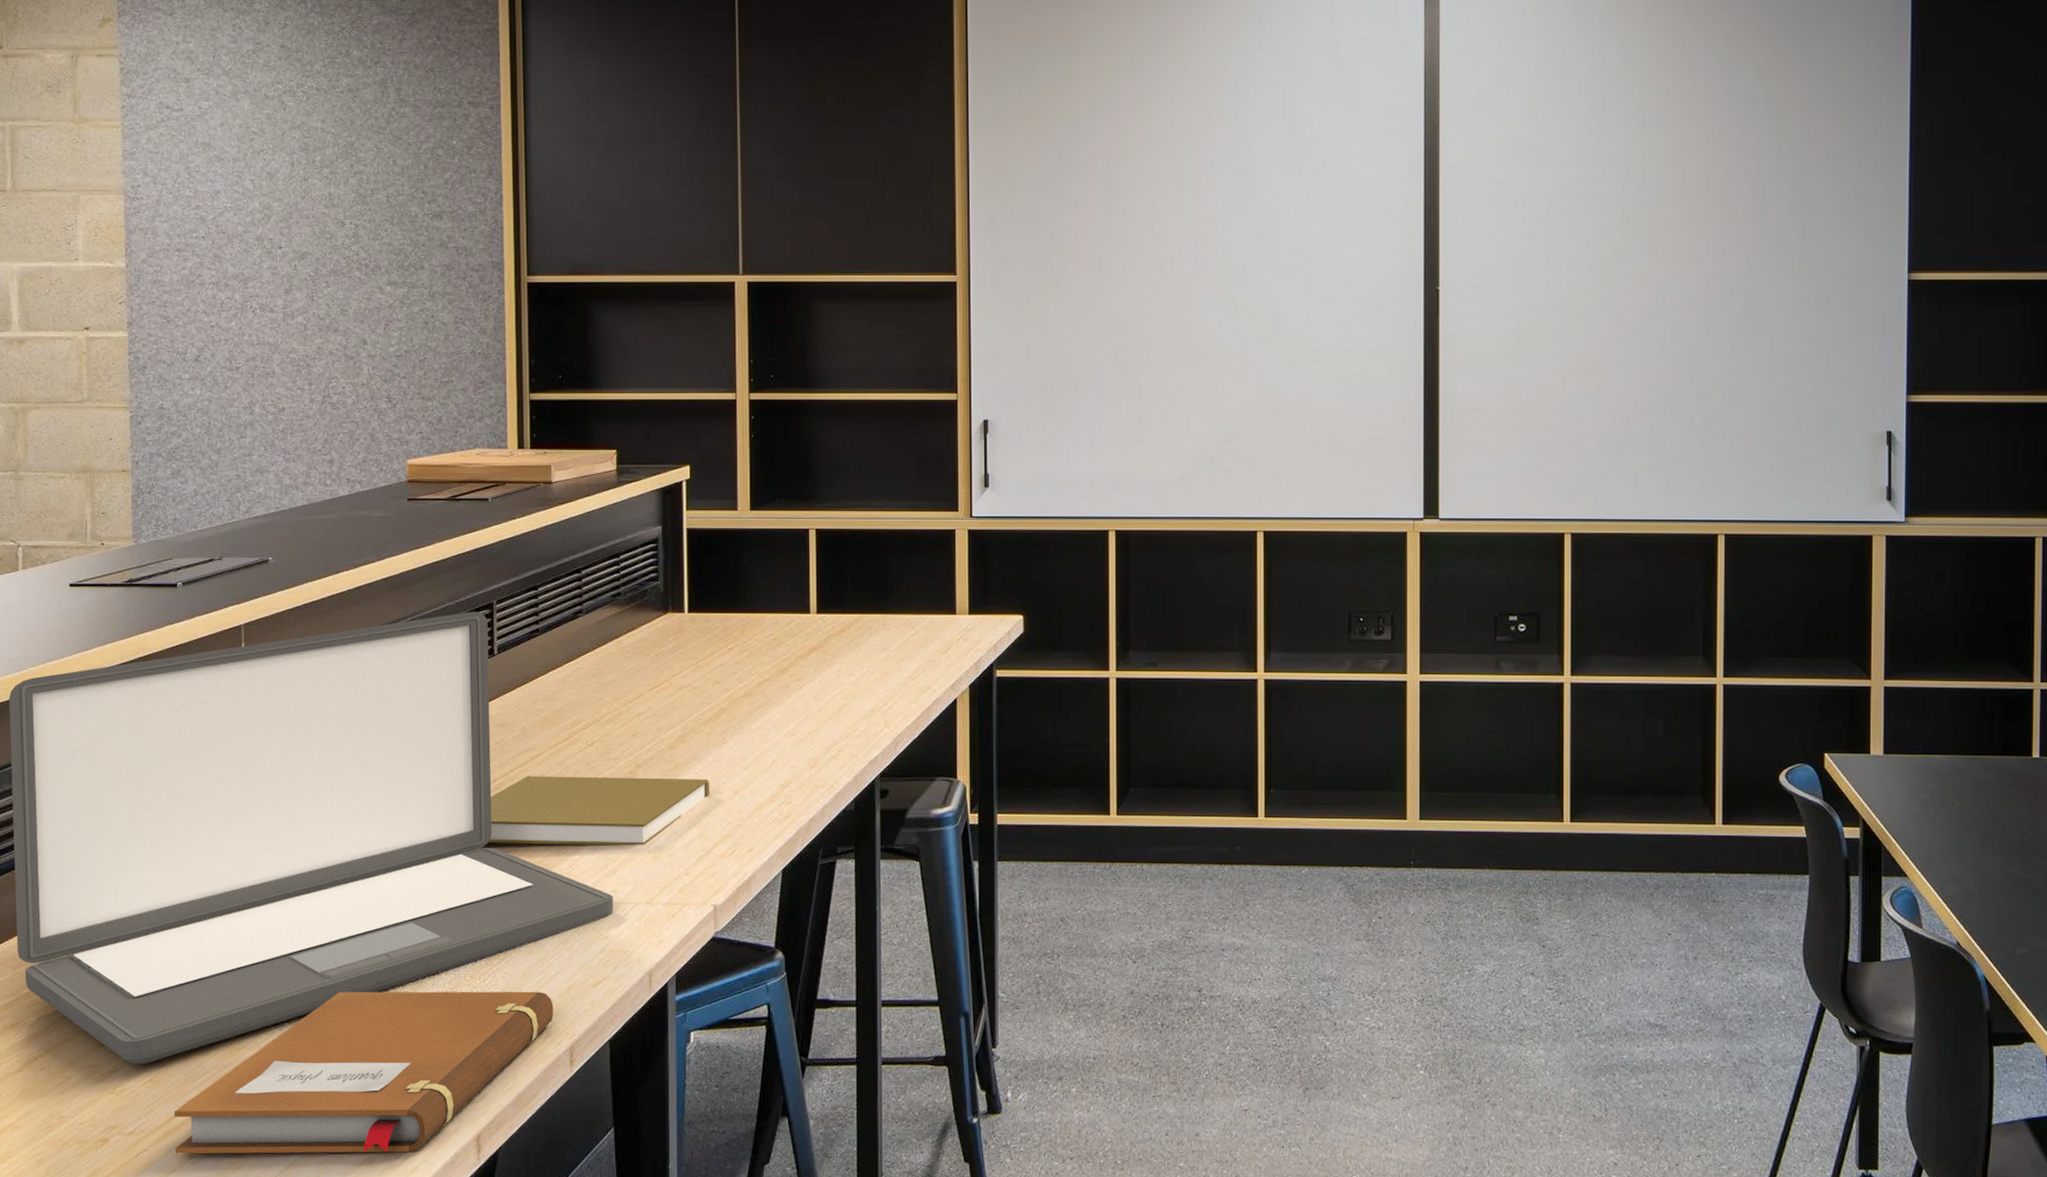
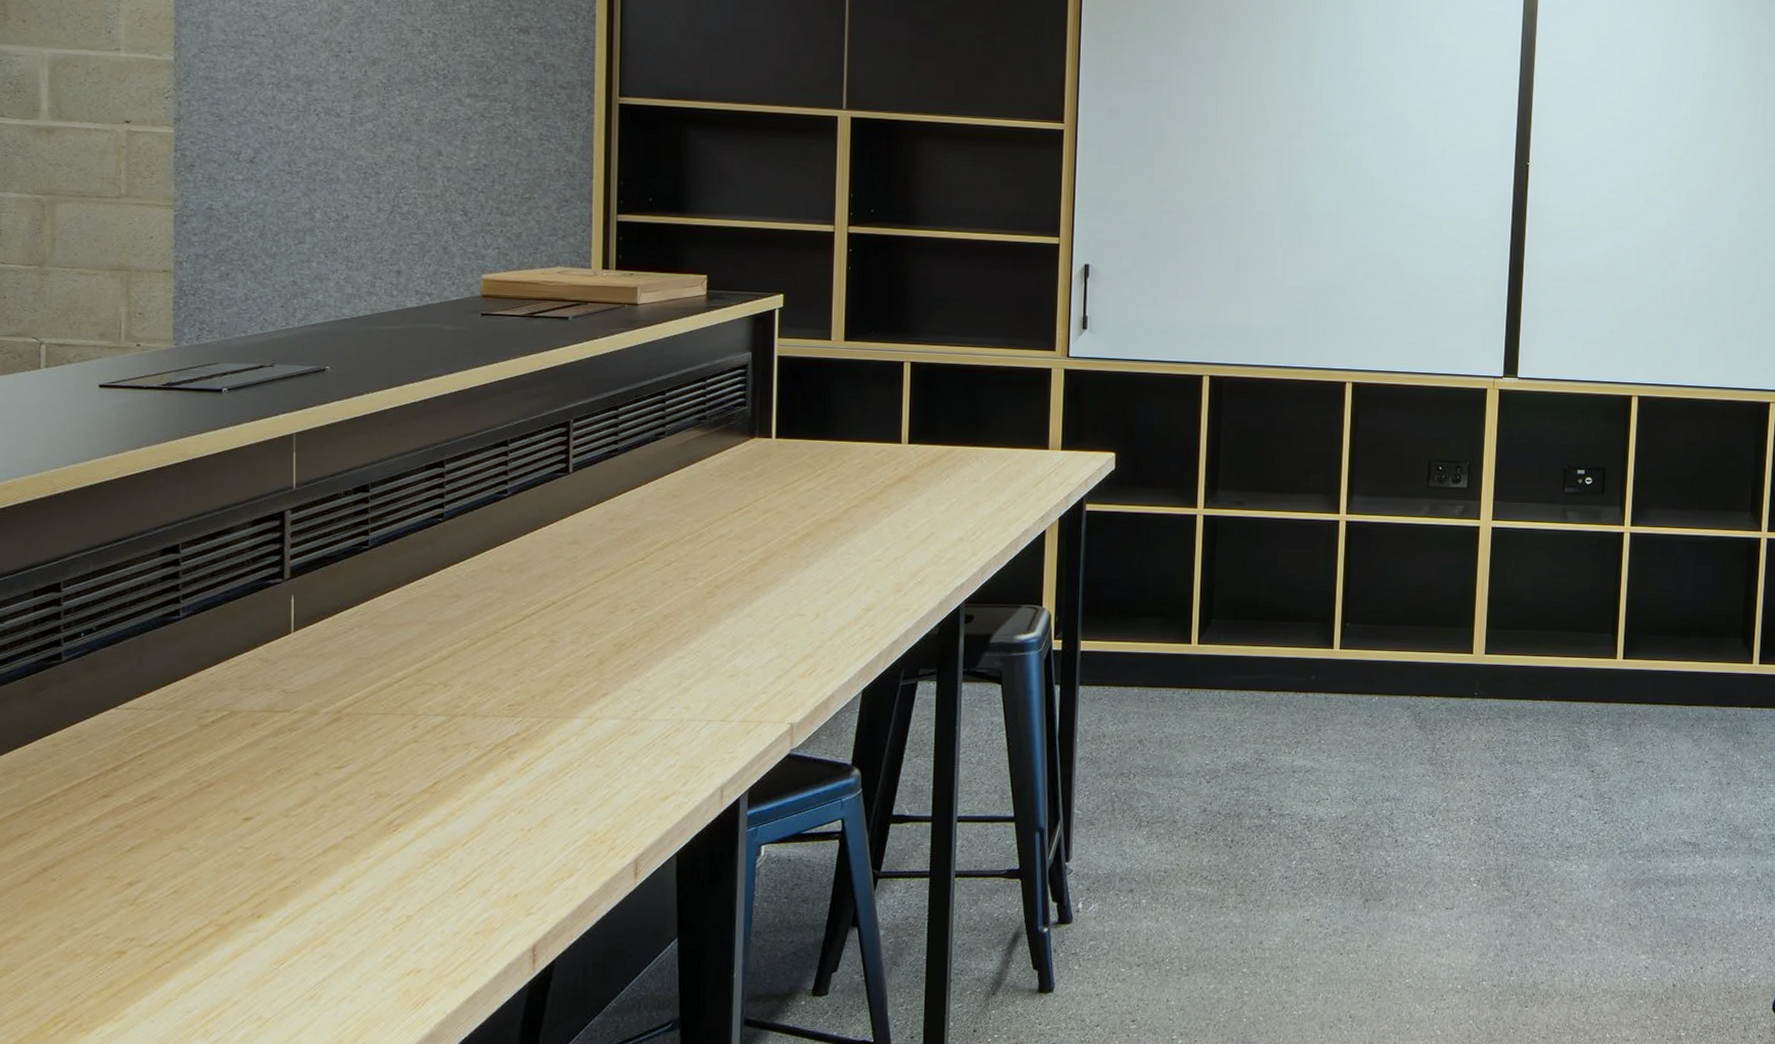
laptop: present [8,611,613,1064] -> none [25,429,686,876]
notebook: present [174,991,554,1154] -> none [201,804,619,966]
book: present [487,776,710,846] -> none [554,593,792,664]

